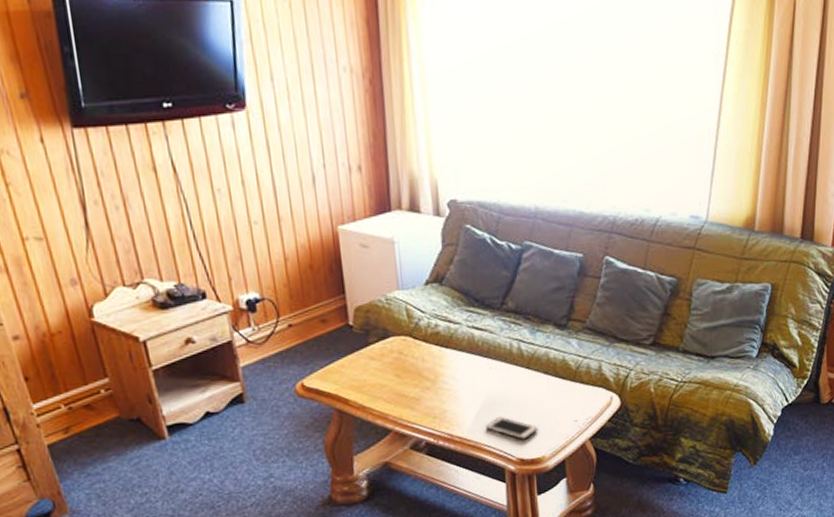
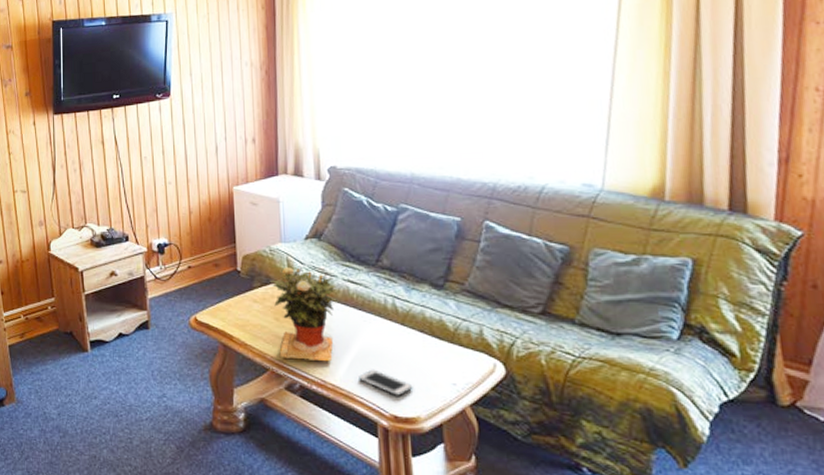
flower arrangement: none [387,317,464,418] -> present [269,267,339,362]

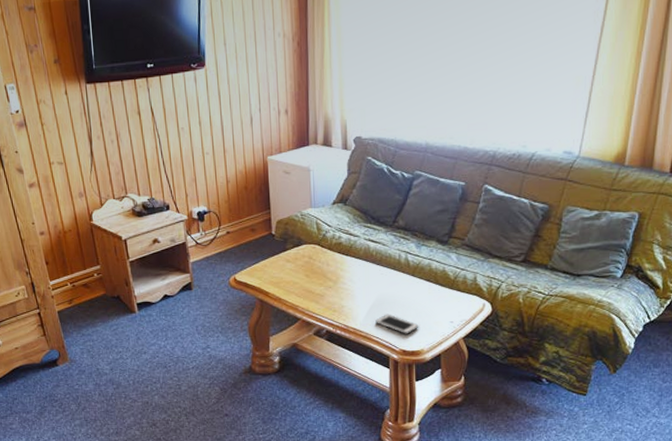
flower arrangement: present [269,267,339,362] -> none [301,230,361,310]

